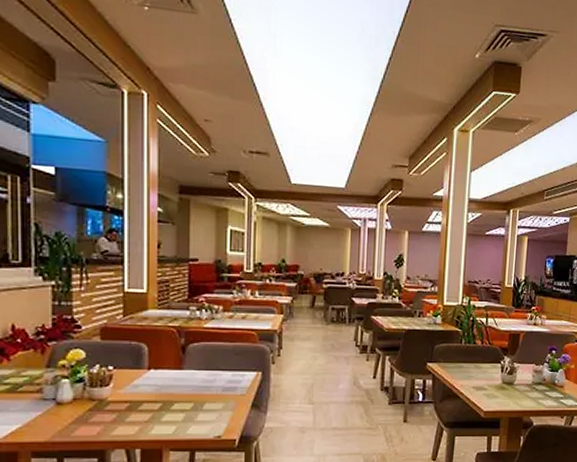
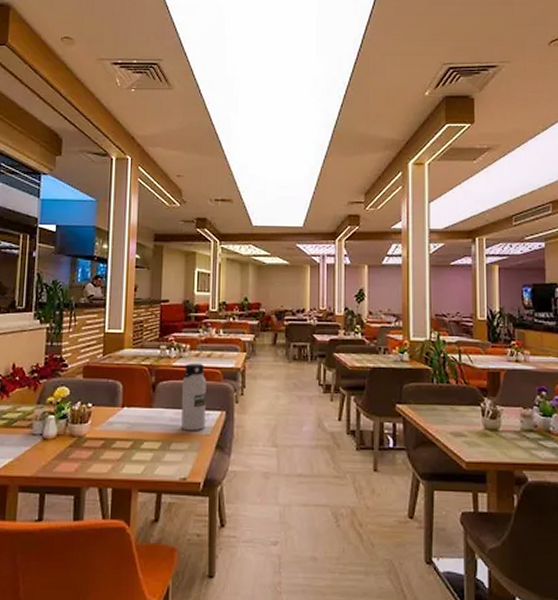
water bottle: none [215,324,241,392] -> present [181,363,207,431]

